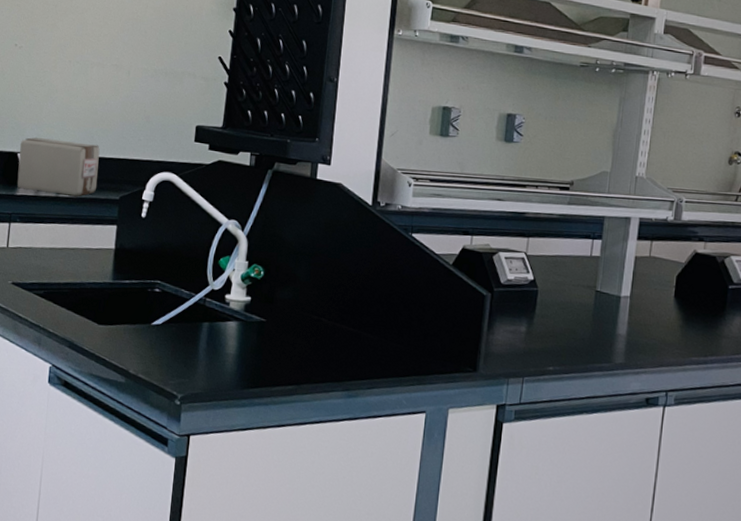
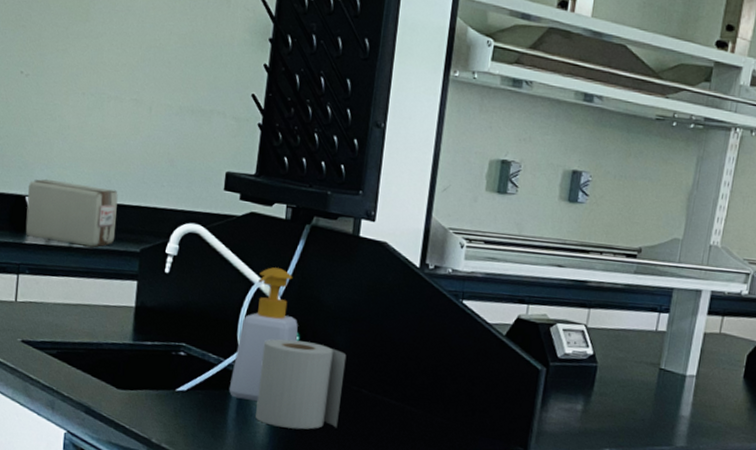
soap bottle: none [200,209,263,333] -> present [229,267,298,402]
paper towel roll: none [224,274,307,358] -> present [255,338,347,430]

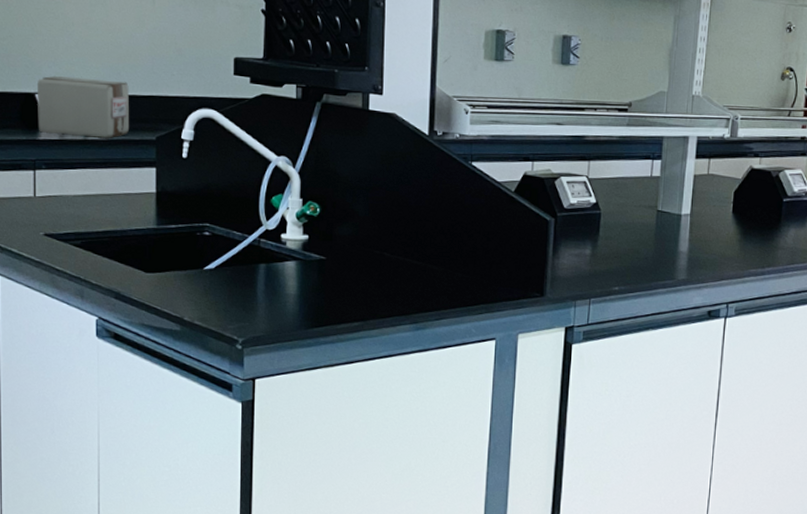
soap bottle: present [229,267,298,402] -> none [256,145,319,273]
paper towel roll: present [255,338,347,430] -> none [284,211,367,296]

